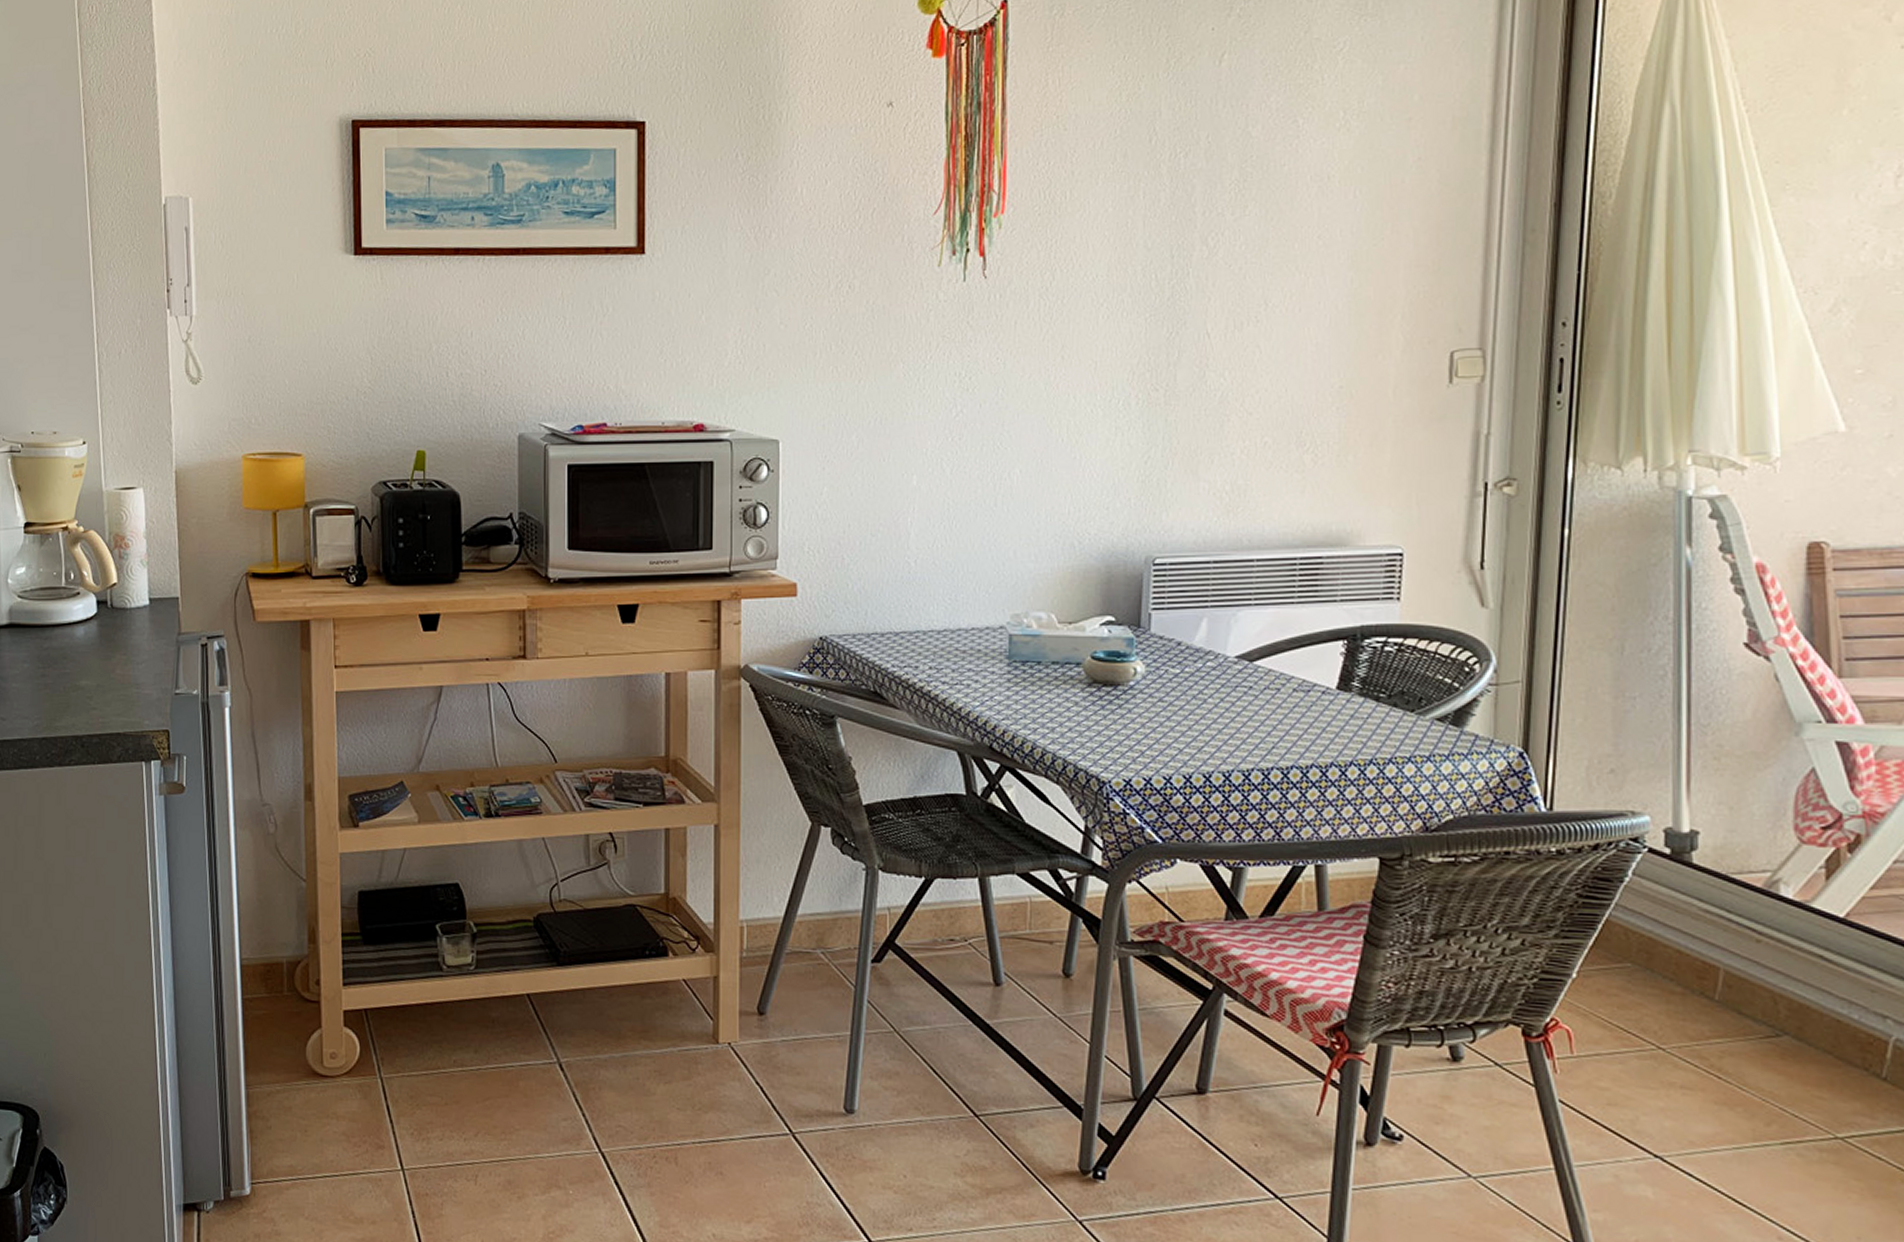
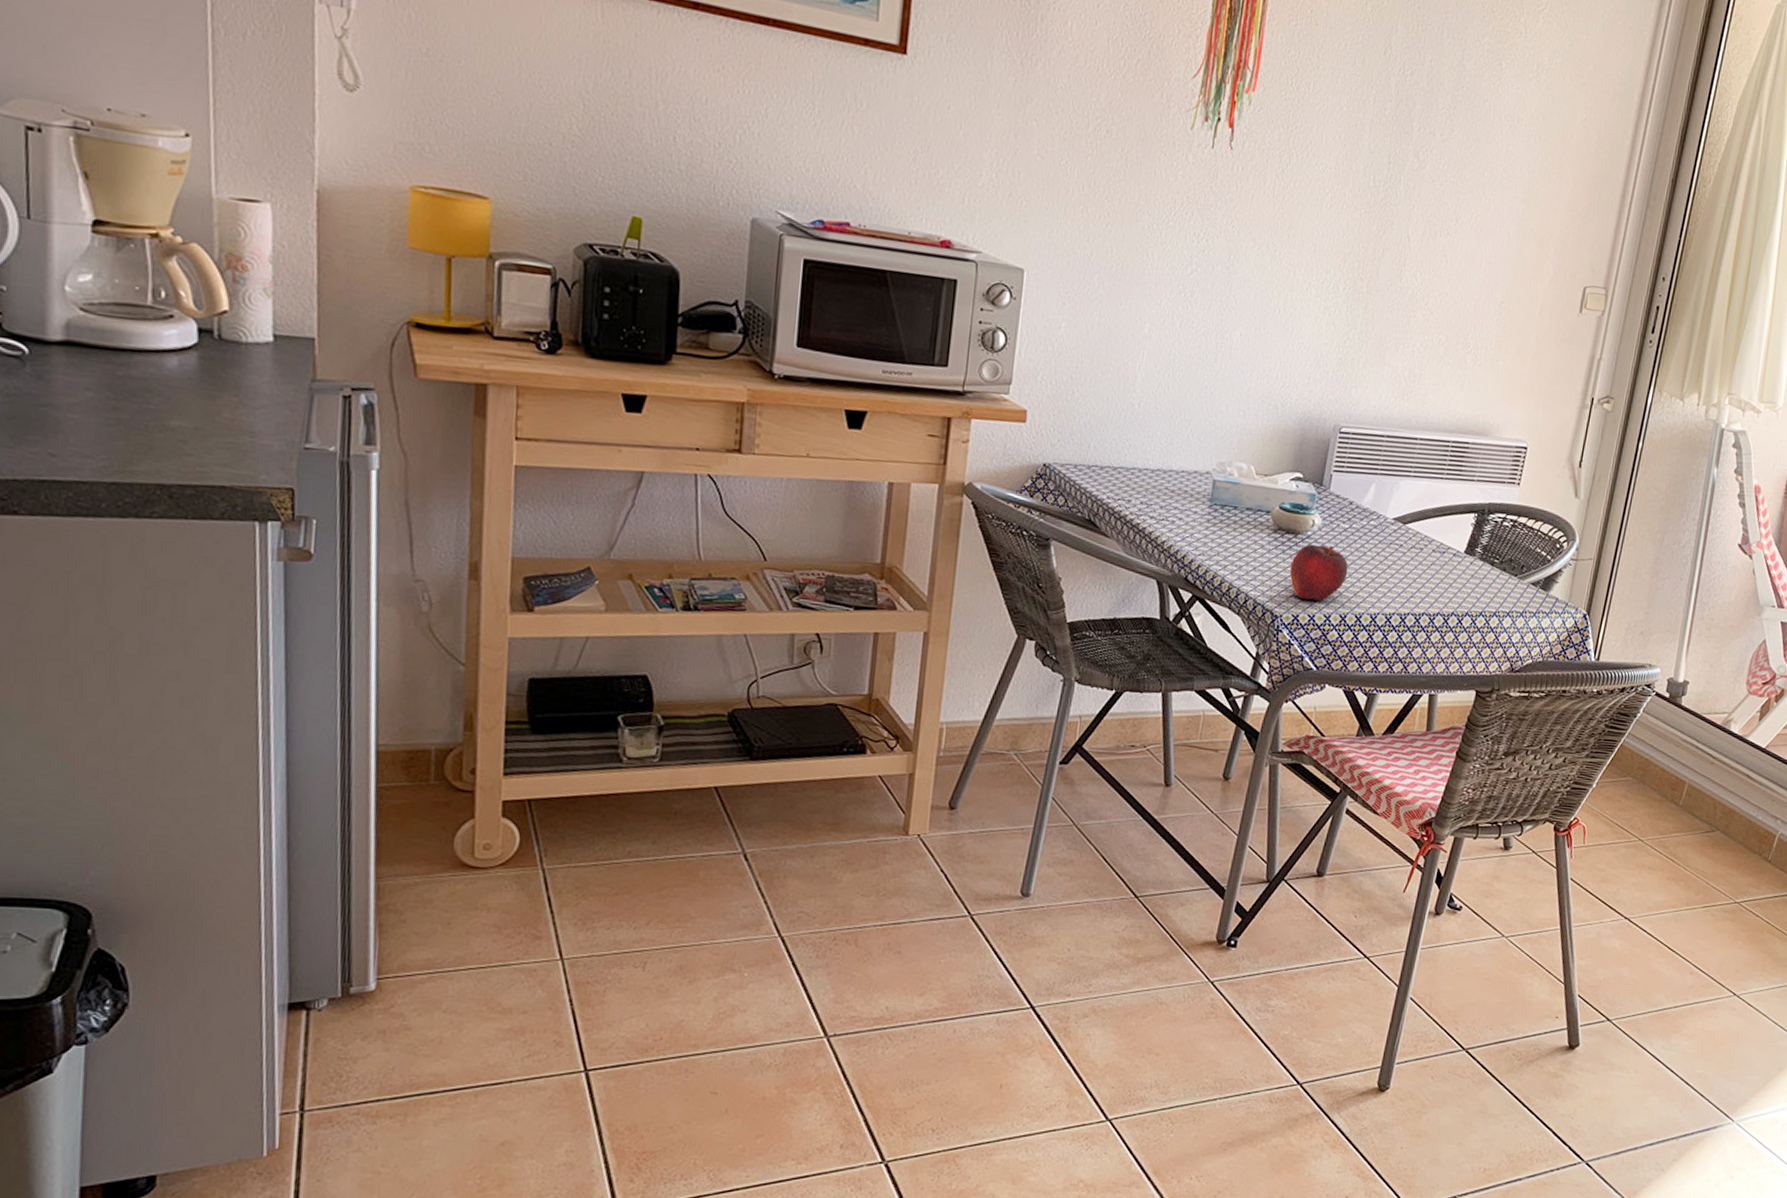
fruit: none [1113,696,1187,762] -> present [1289,544,1349,602]

